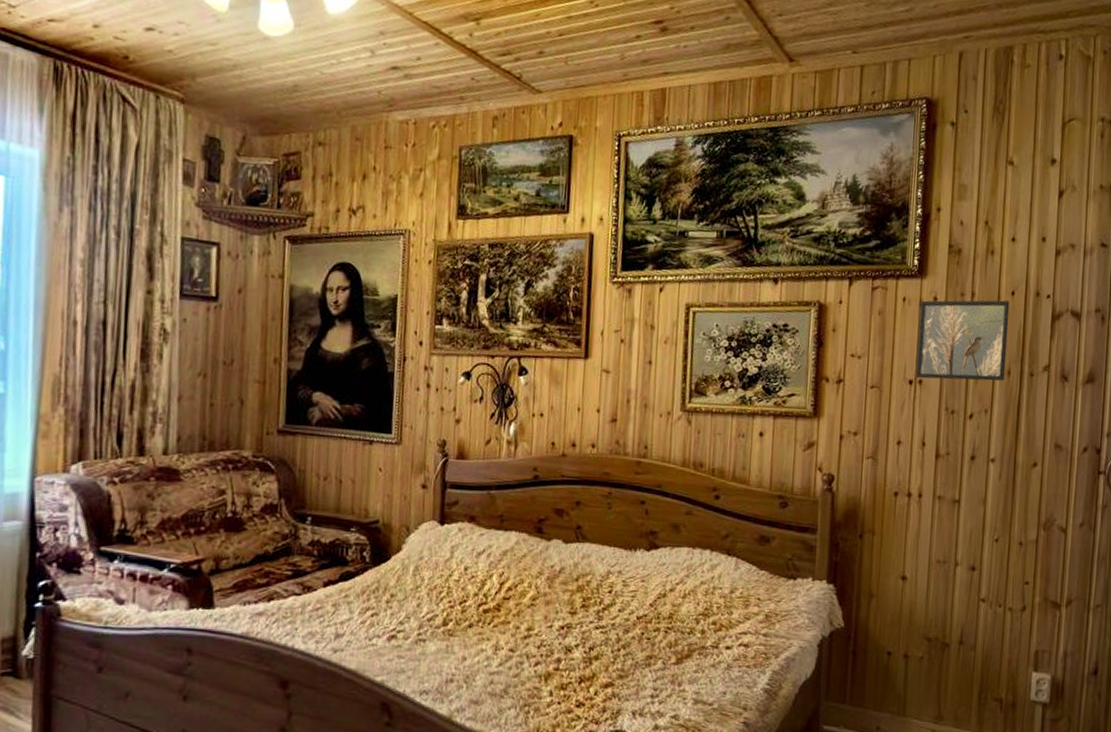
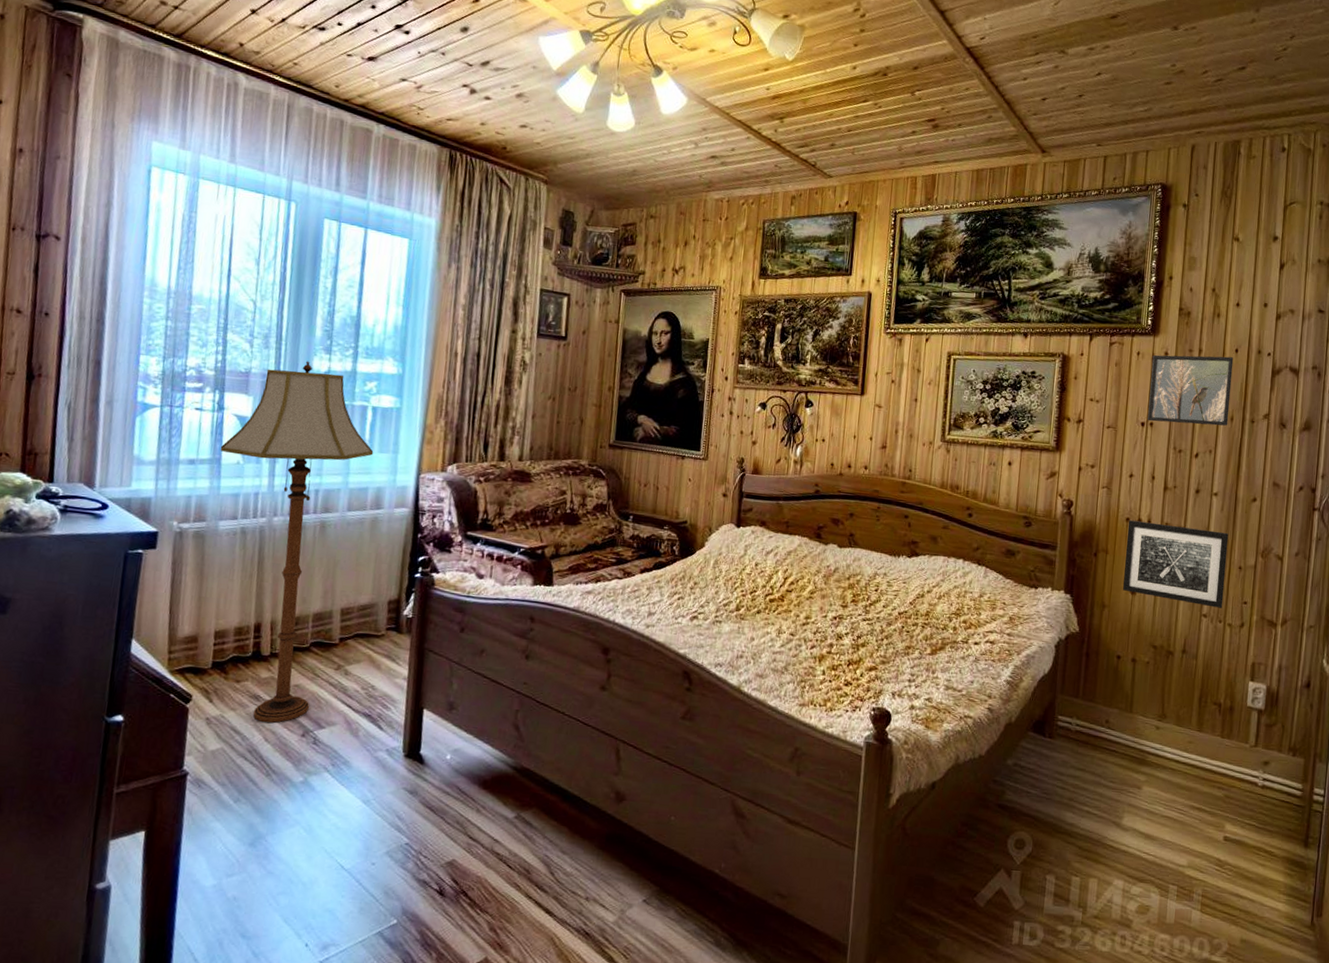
wall art: none [892,494,1008,591] -> present [1122,520,1229,608]

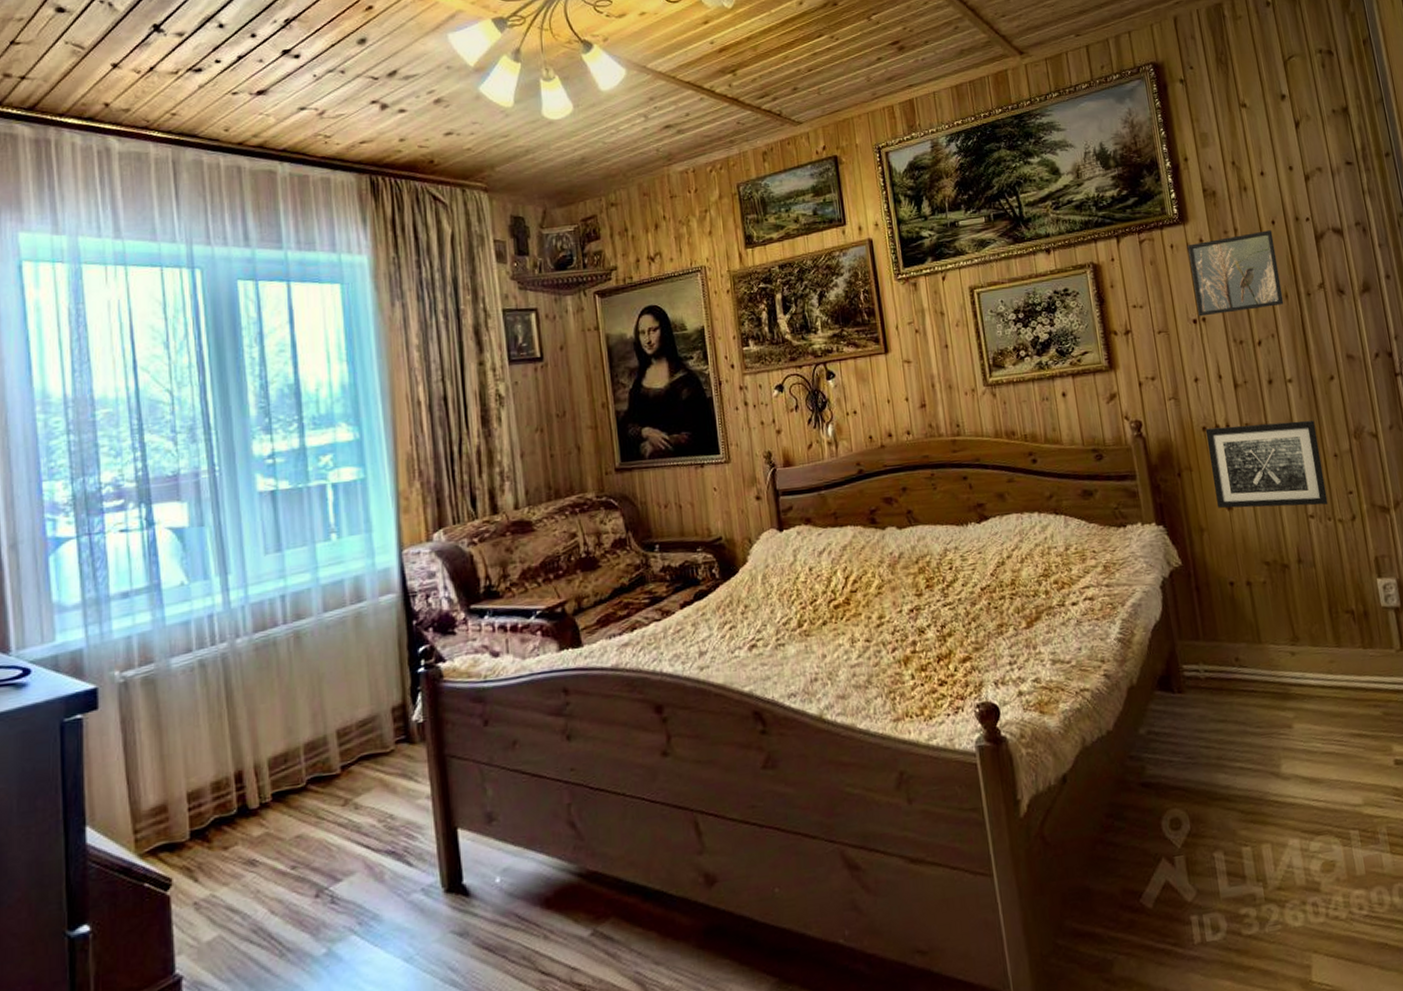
floor lamp: present [220,361,374,723] -> none [157,447,343,891]

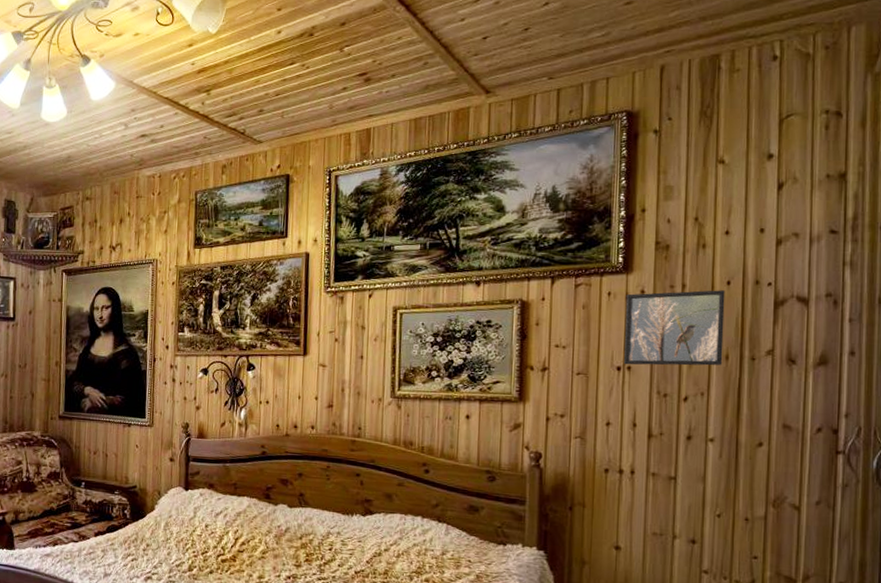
wall art: present [1205,420,1328,509] -> none [604,471,730,564]

